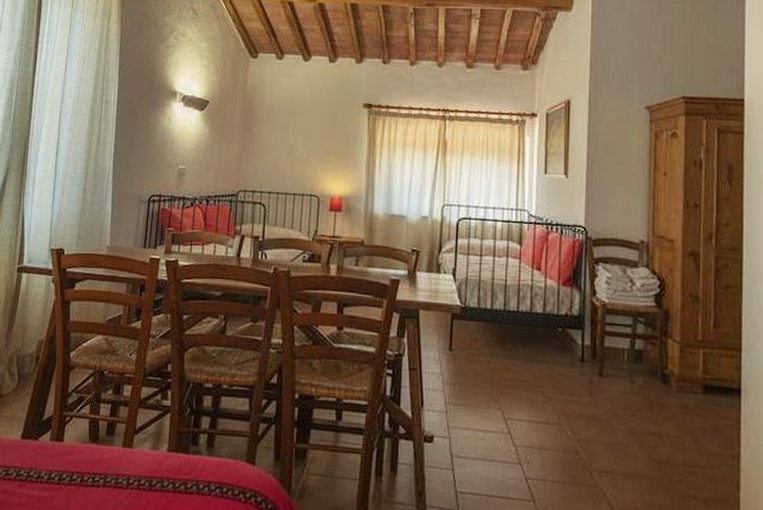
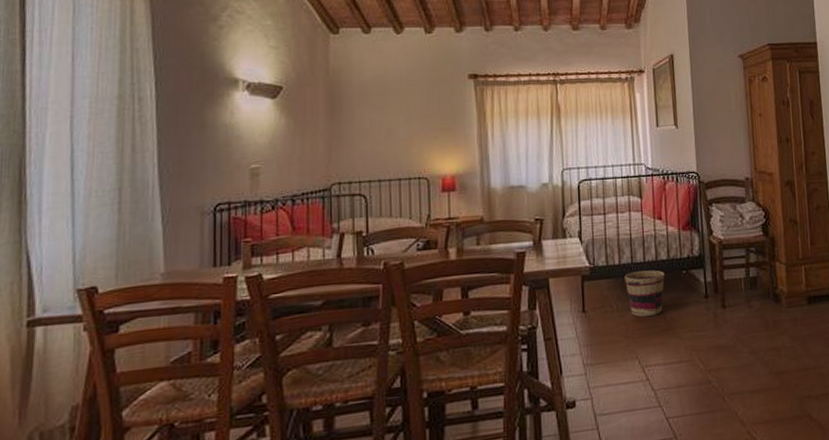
basket: none [495,319,538,369] -> present [624,270,665,317]

